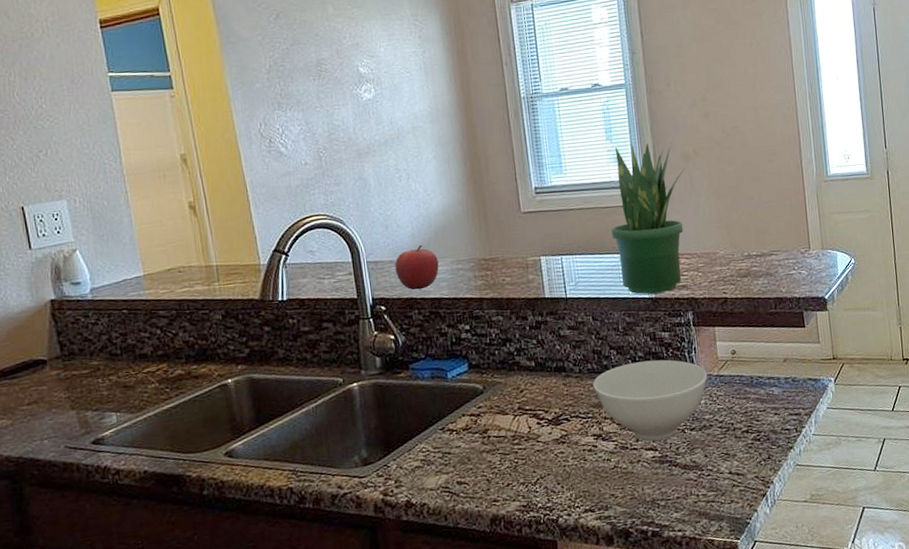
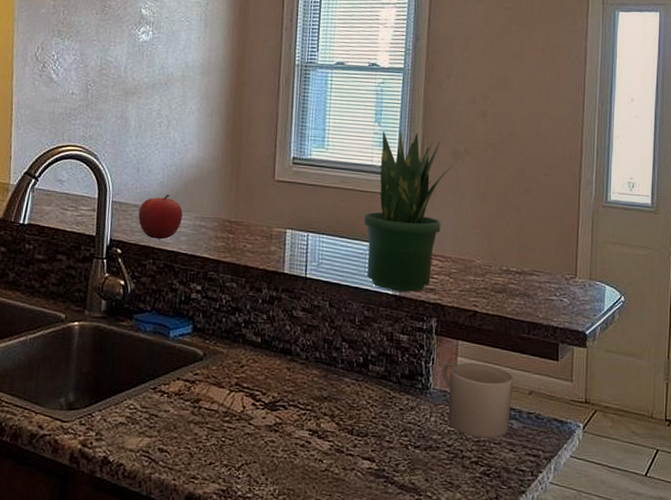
bowl: present [592,359,708,442] -> none [317,360,443,452]
mug: none [704,343,771,410] -> present [441,361,514,439]

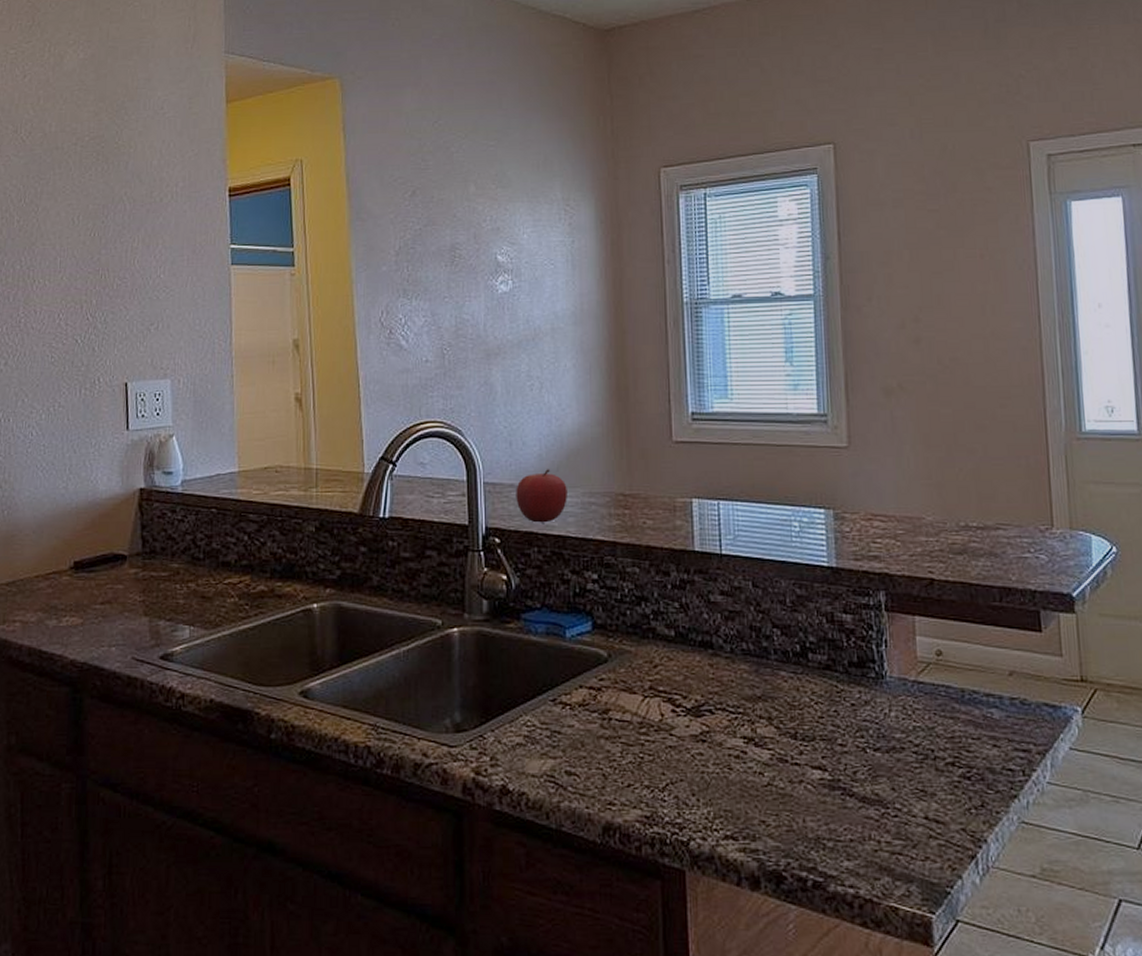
planter: present [363,129,453,292] -> none [784,368,886,562]
mug: present [441,361,514,439] -> none [897,643,989,733]

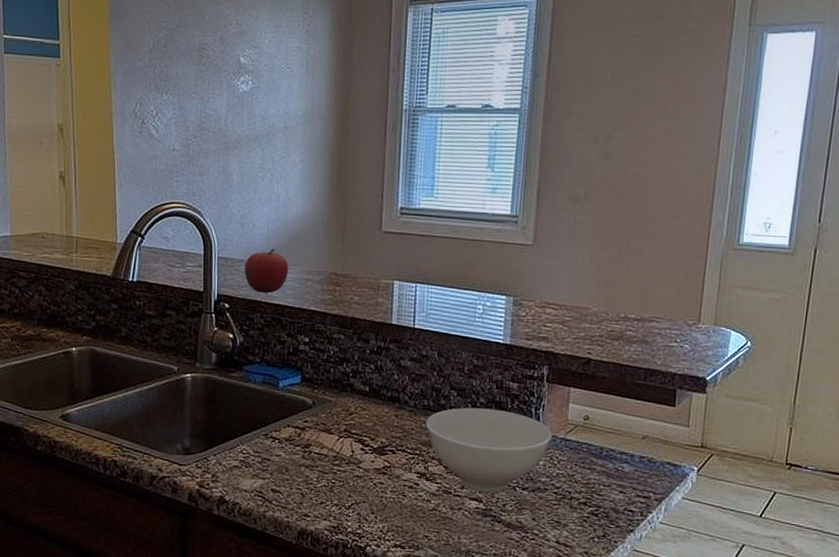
bowl: none [747,649,902,758] -> present [425,407,553,493]

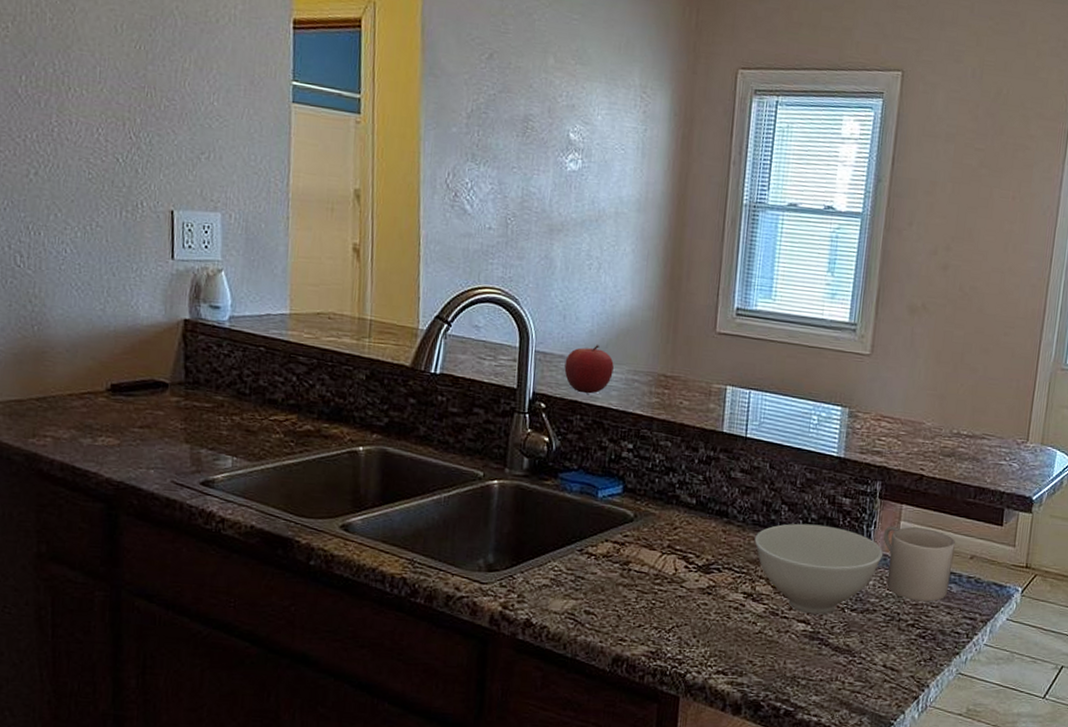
mug: none [552,408,627,481] -> present [883,525,956,602]

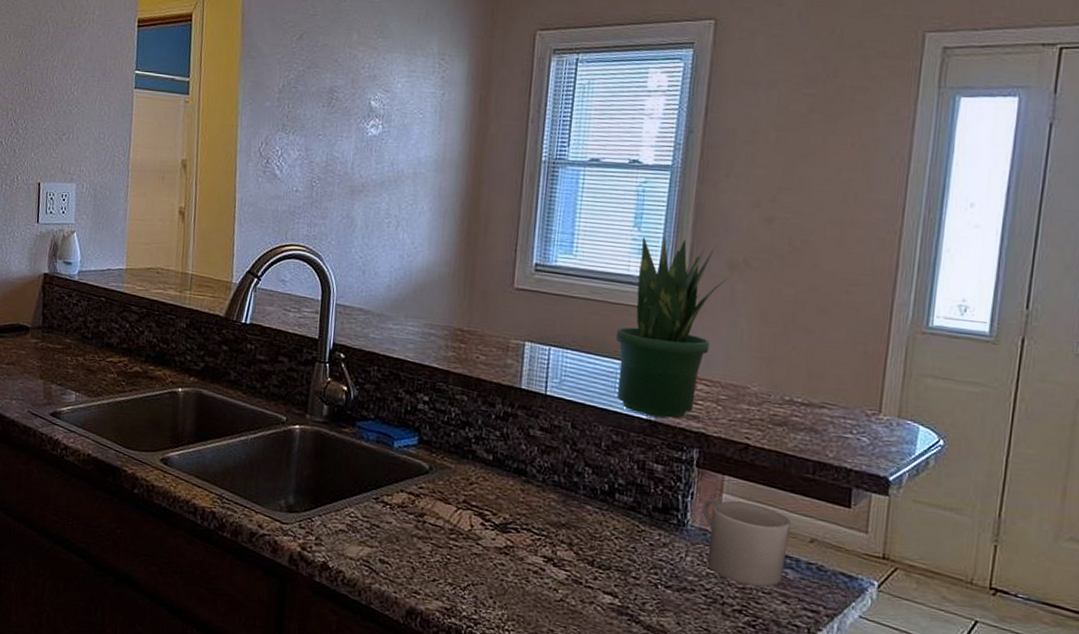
fruit: present [564,345,614,394] -> none [363,299,411,346]
bowl: present [754,523,884,615] -> none [555,487,703,589]
planter: none [810,281,909,455] -> present [615,236,729,419]

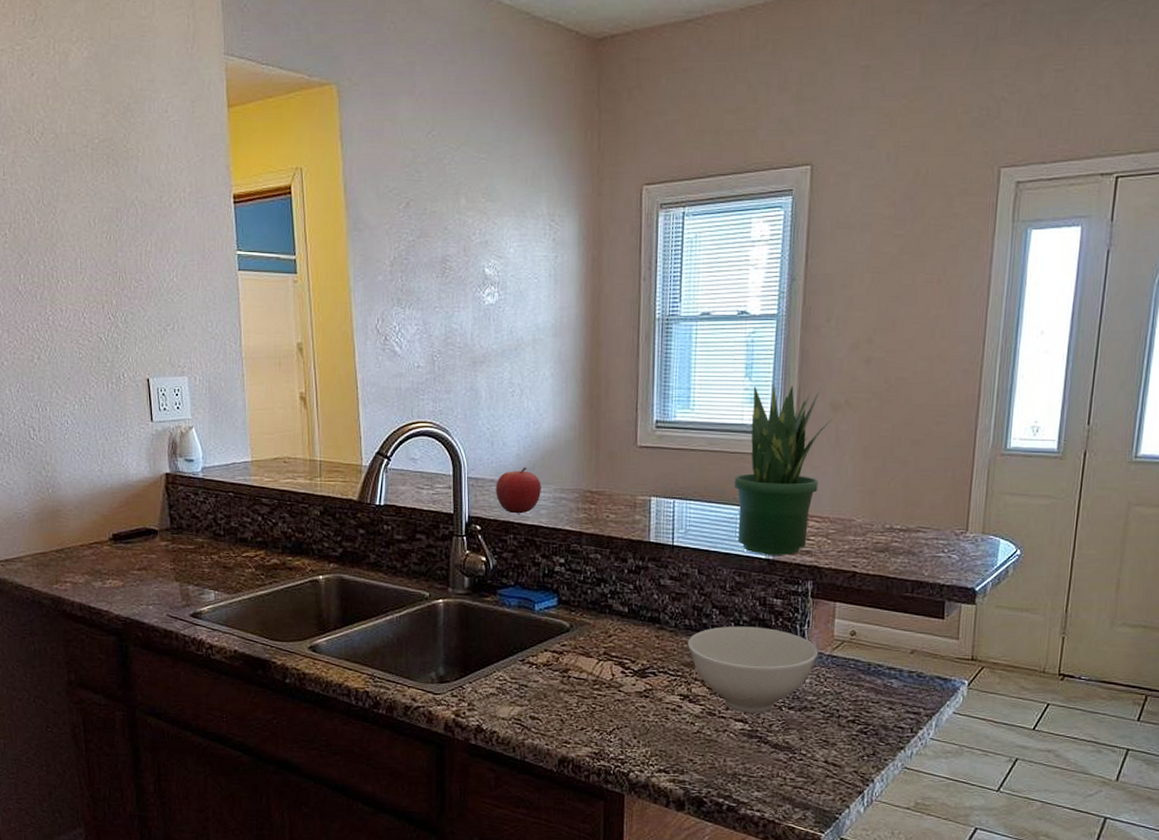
fruit: none [363,299,411,346] -> present [495,467,541,514]
bowl: none [555,487,703,589] -> present [687,626,819,714]
mug: present [702,497,792,588] -> none [817,624,895,698]

